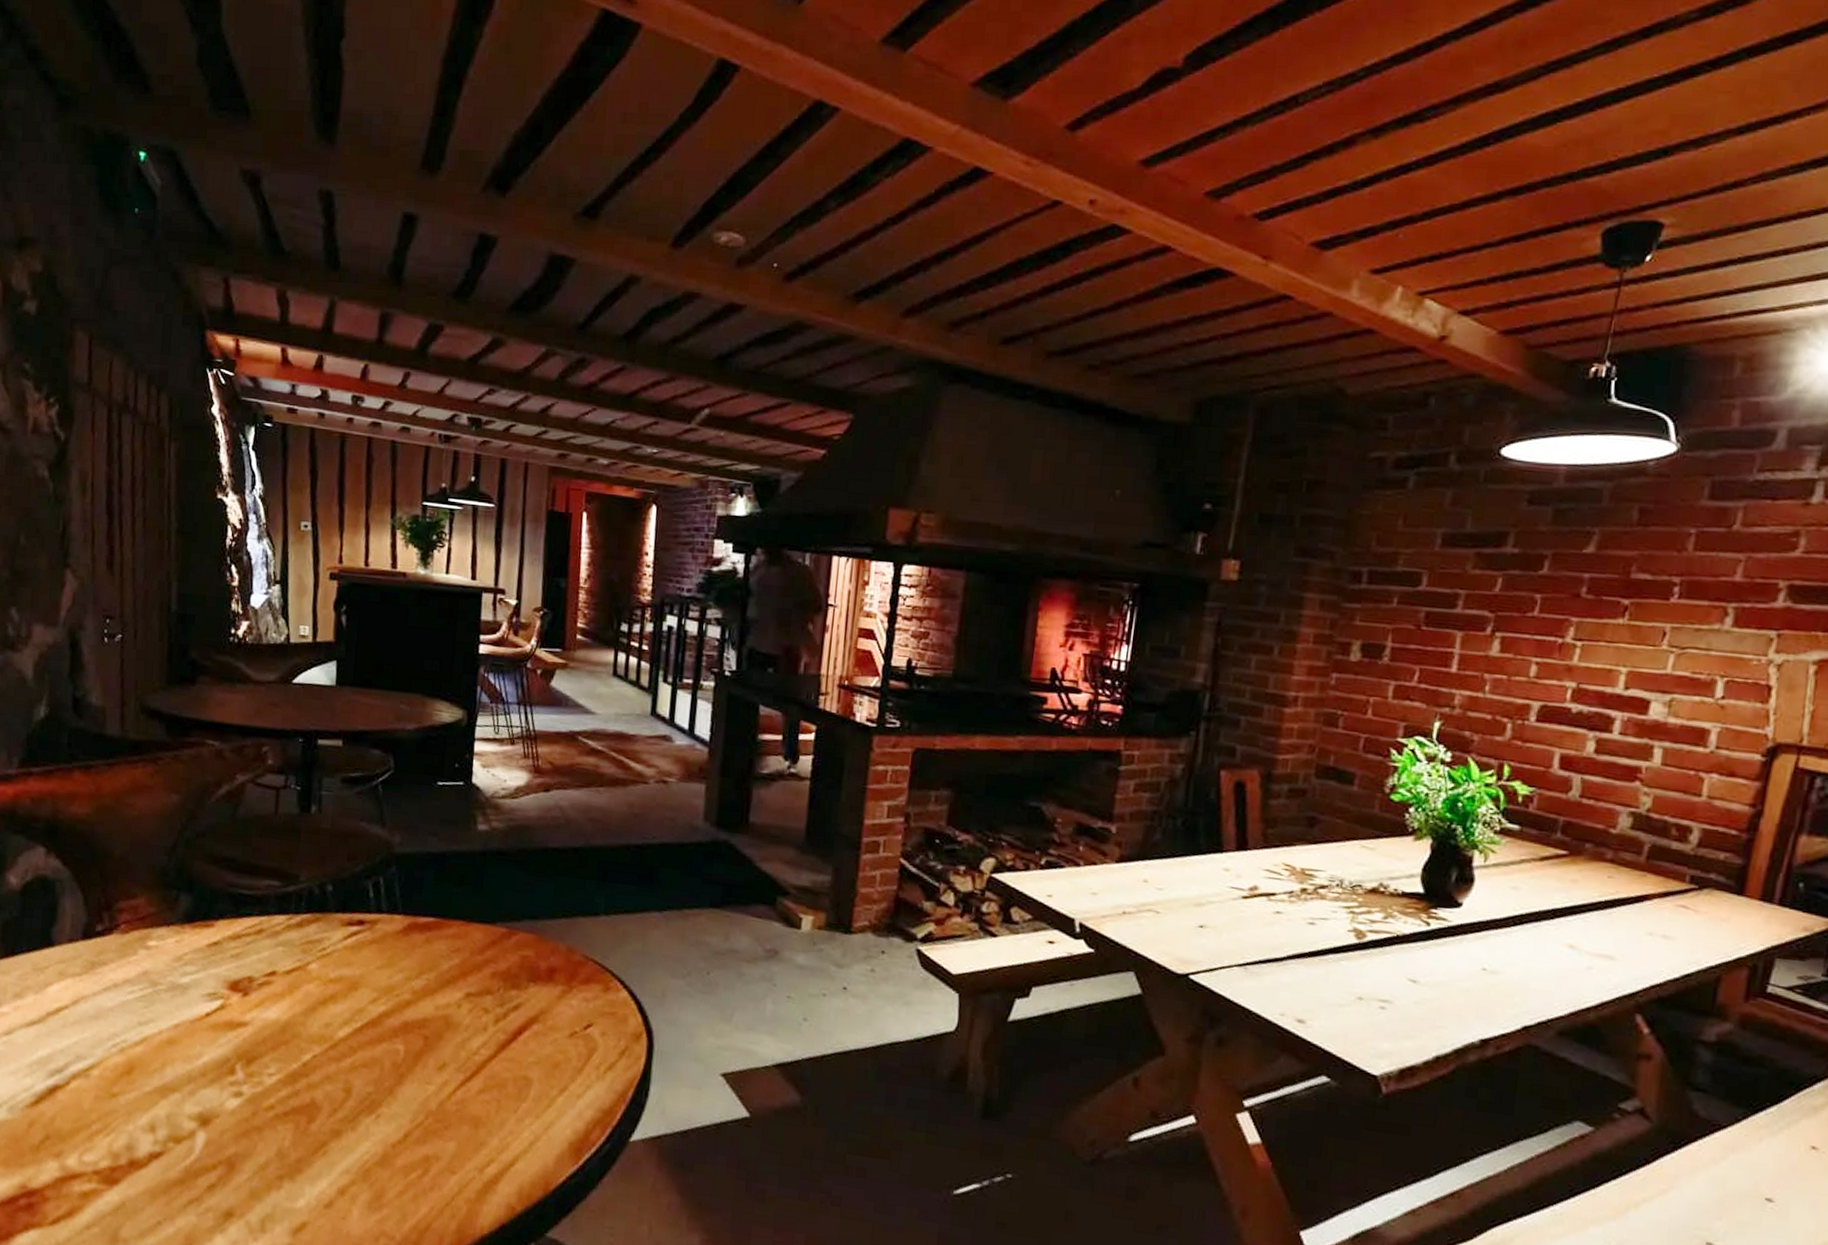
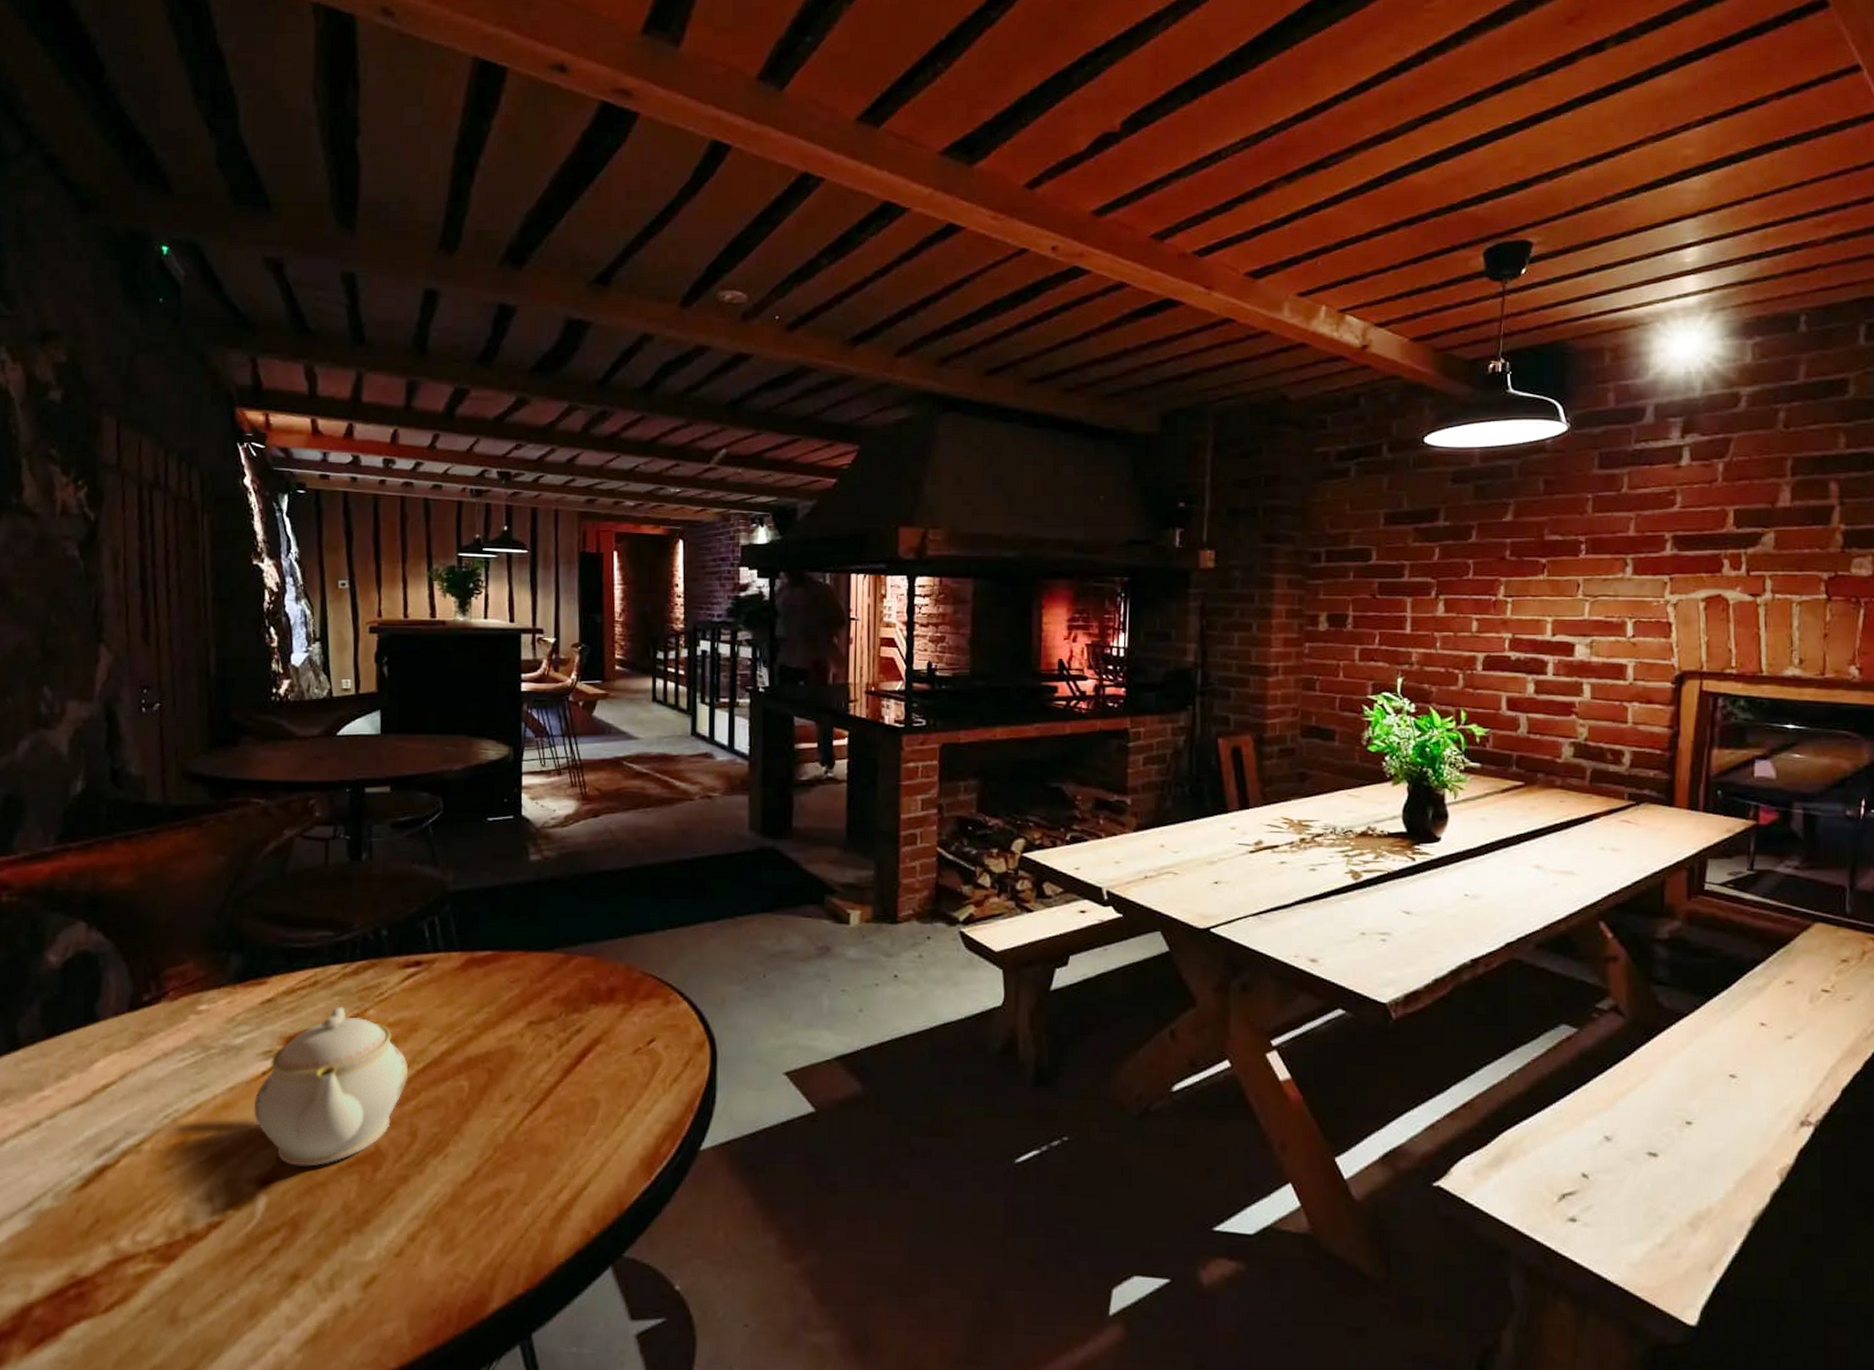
teapot: none [196,957,346,1110] -> present [253,1007,408,1167]

